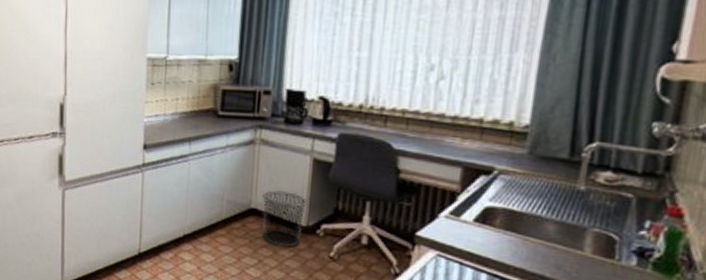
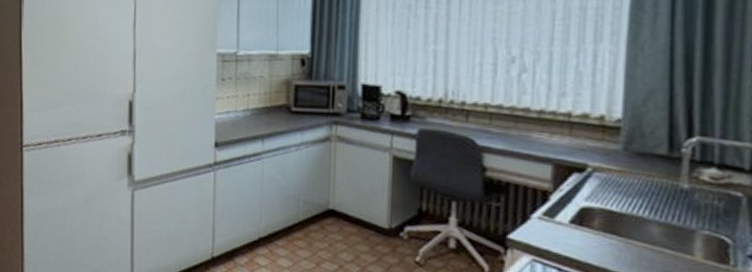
waste bin: present [262,190,307,248] -> none [340,189,388,252]

